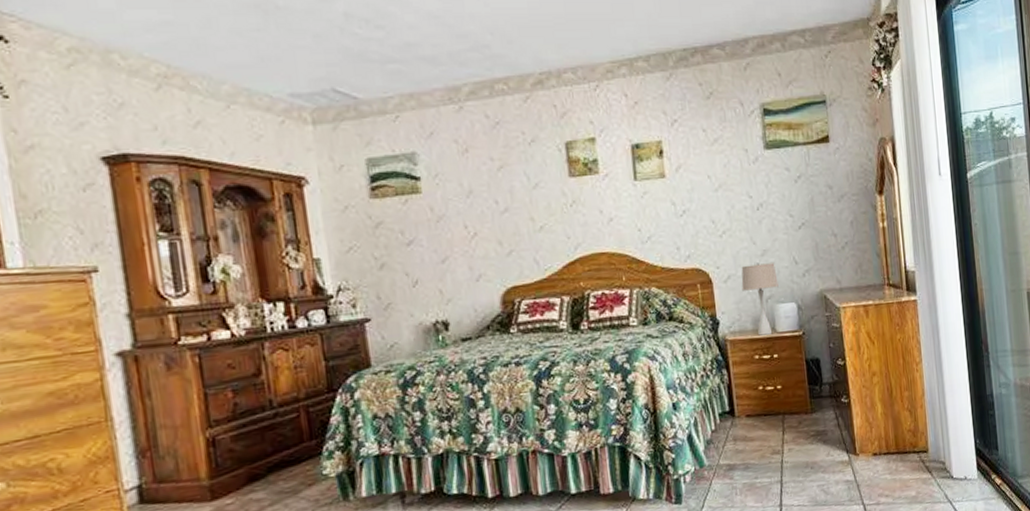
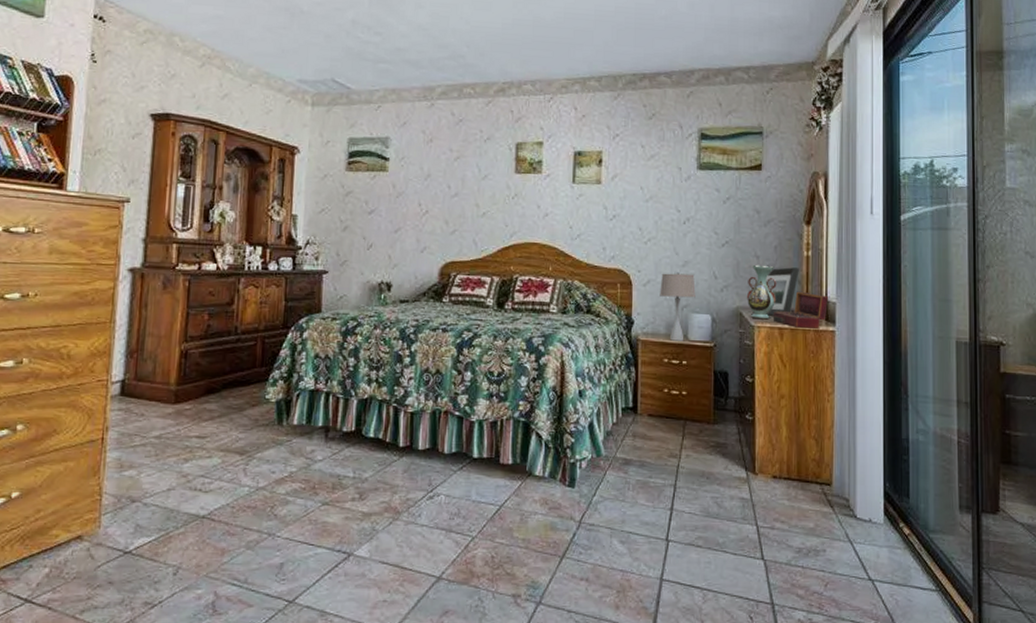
decorative vase: none [828,242,858,300] -> present [746,264,777,320]
picture frame: none [836,241,877,296] -> present [752,267,799,317]
wooden box: none [856,264,908,303] -> present [773,291,828,328]

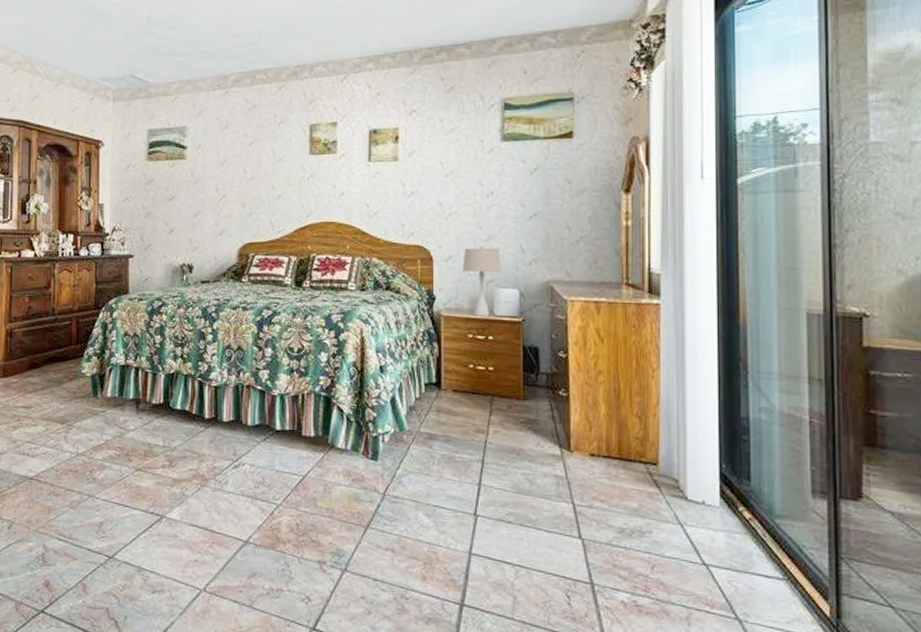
decorative vase: present [746,264,777,320] -> none [558,236,592,293]
picture frame: present [752,267,799,317] -> none [565,238,618,291]
wooden box: present [773,291,828,328] -> none [588,263,651,301]

